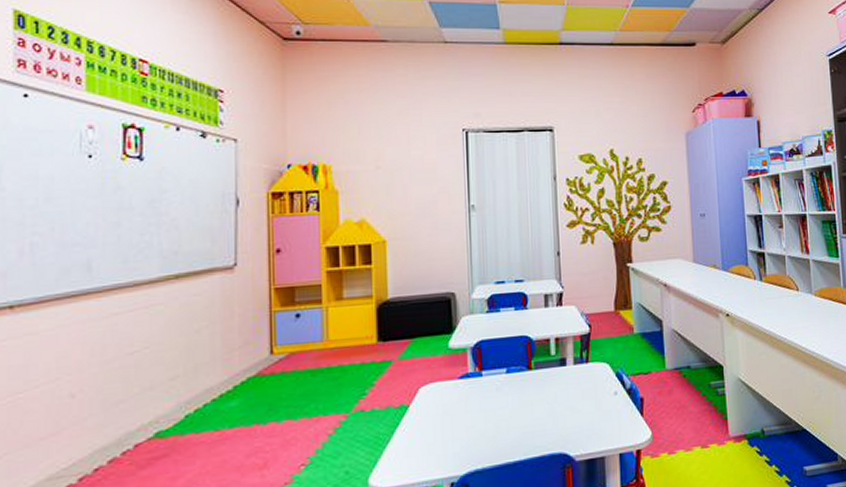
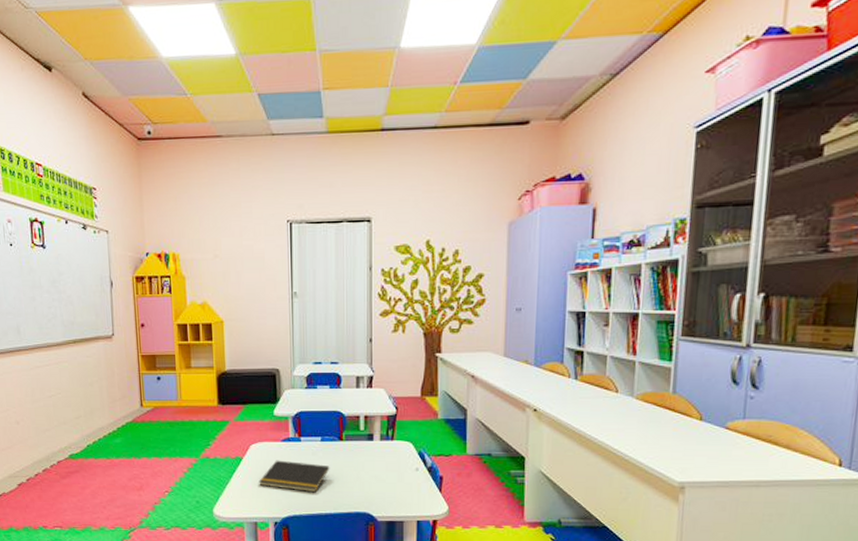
notepad: none [430,401,518,439] -> present [259,460,330,493]

